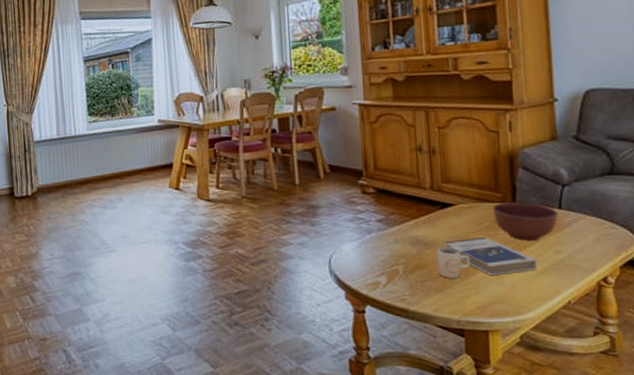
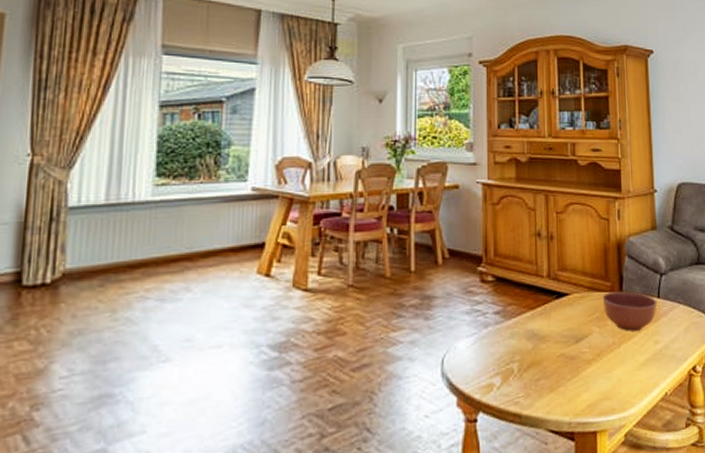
mug: present [436,246,471,278] -> none [551,339,582,376]
hardback book: present [443,236,538,276] -> none [558,328,640,371]

